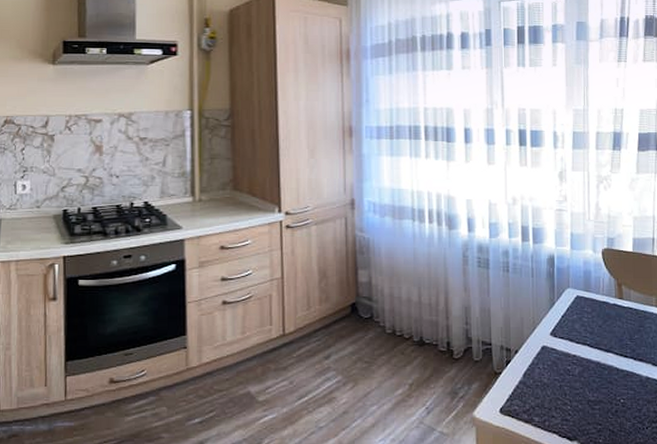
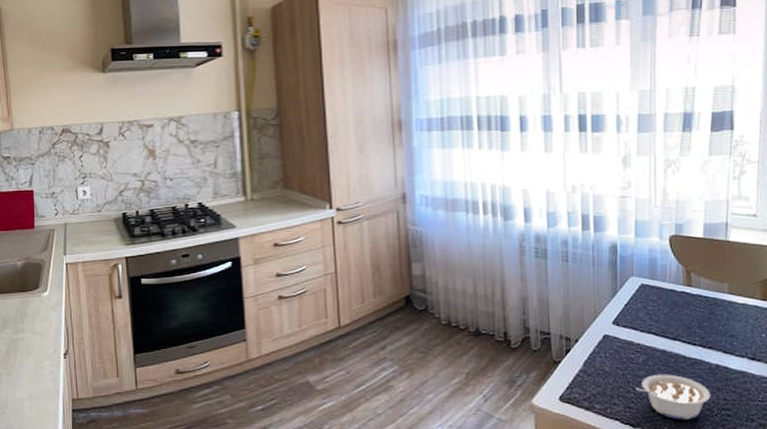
legume: none [572,386,642,433] -> present [635,374,711,420]

